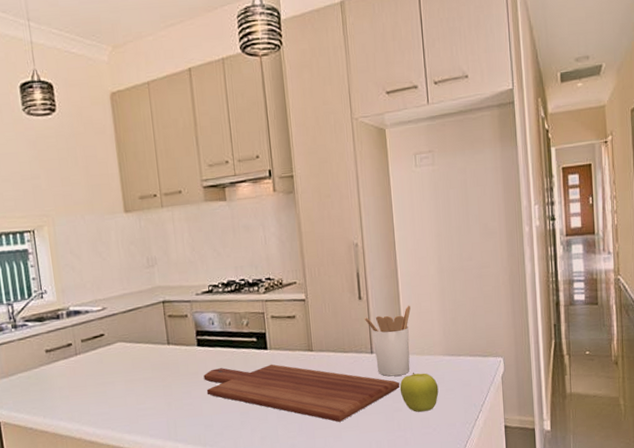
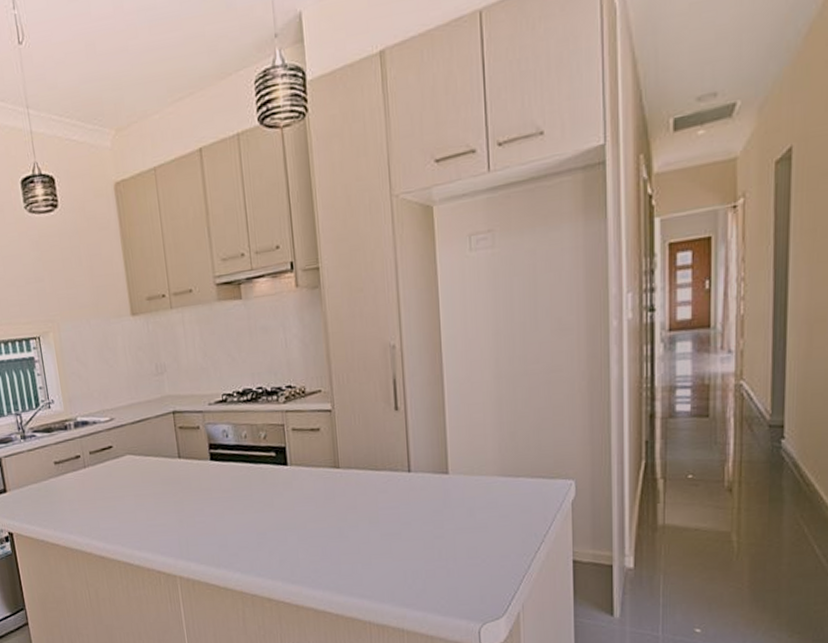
cutting board: present [203,364,399,422] -> none [217,481,442,548]
utensil holder: present [364,305,411,377] -> none [400,416,458,499]
fruit: present [399,373,439,412] -> none [442,495,490,540]

